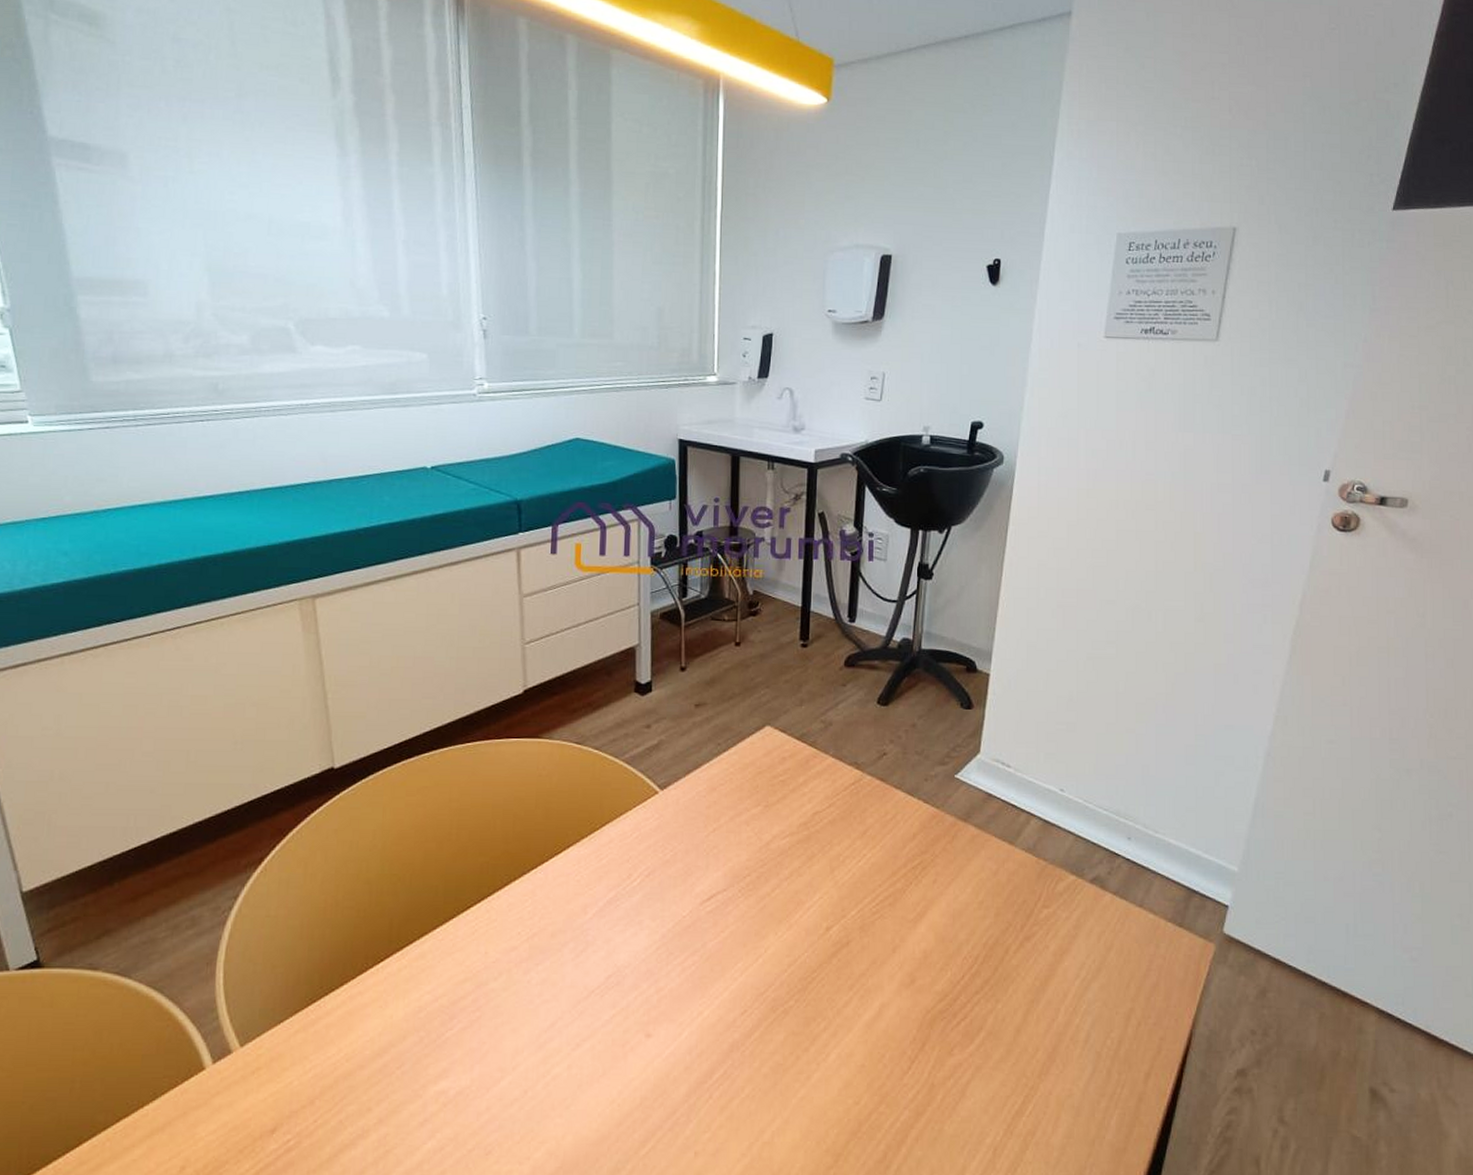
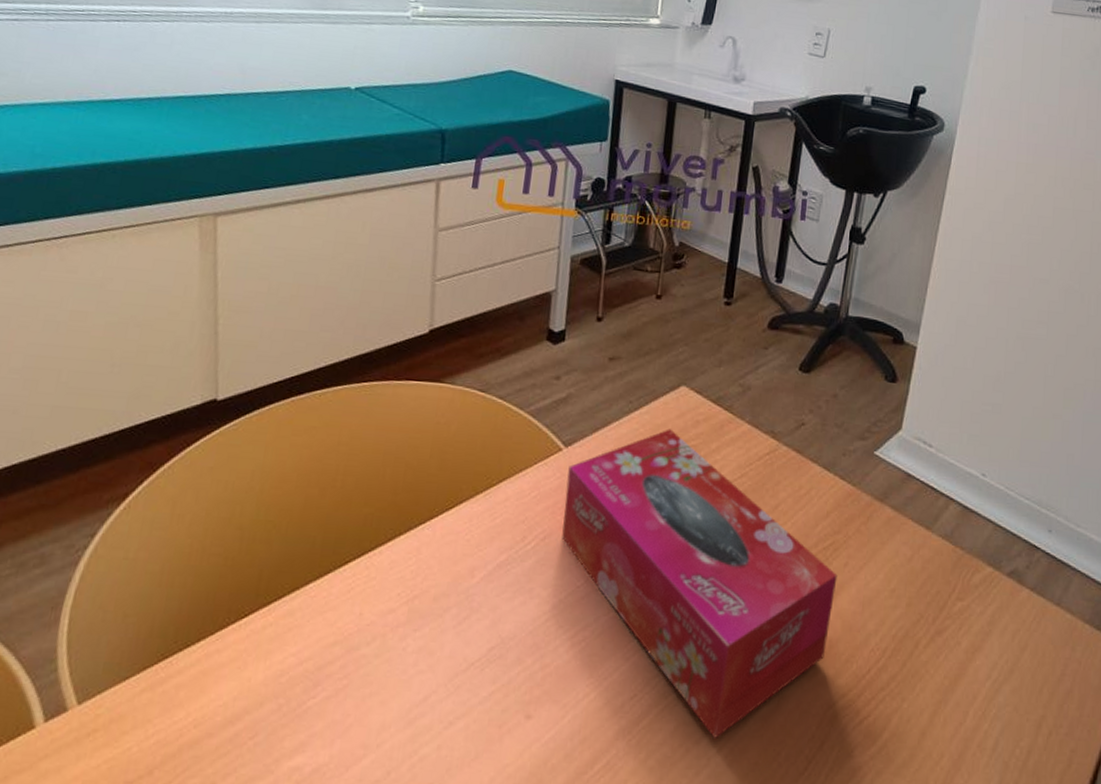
tissue box: none [664,767,927,1045] -> present [562,429,838,738]

